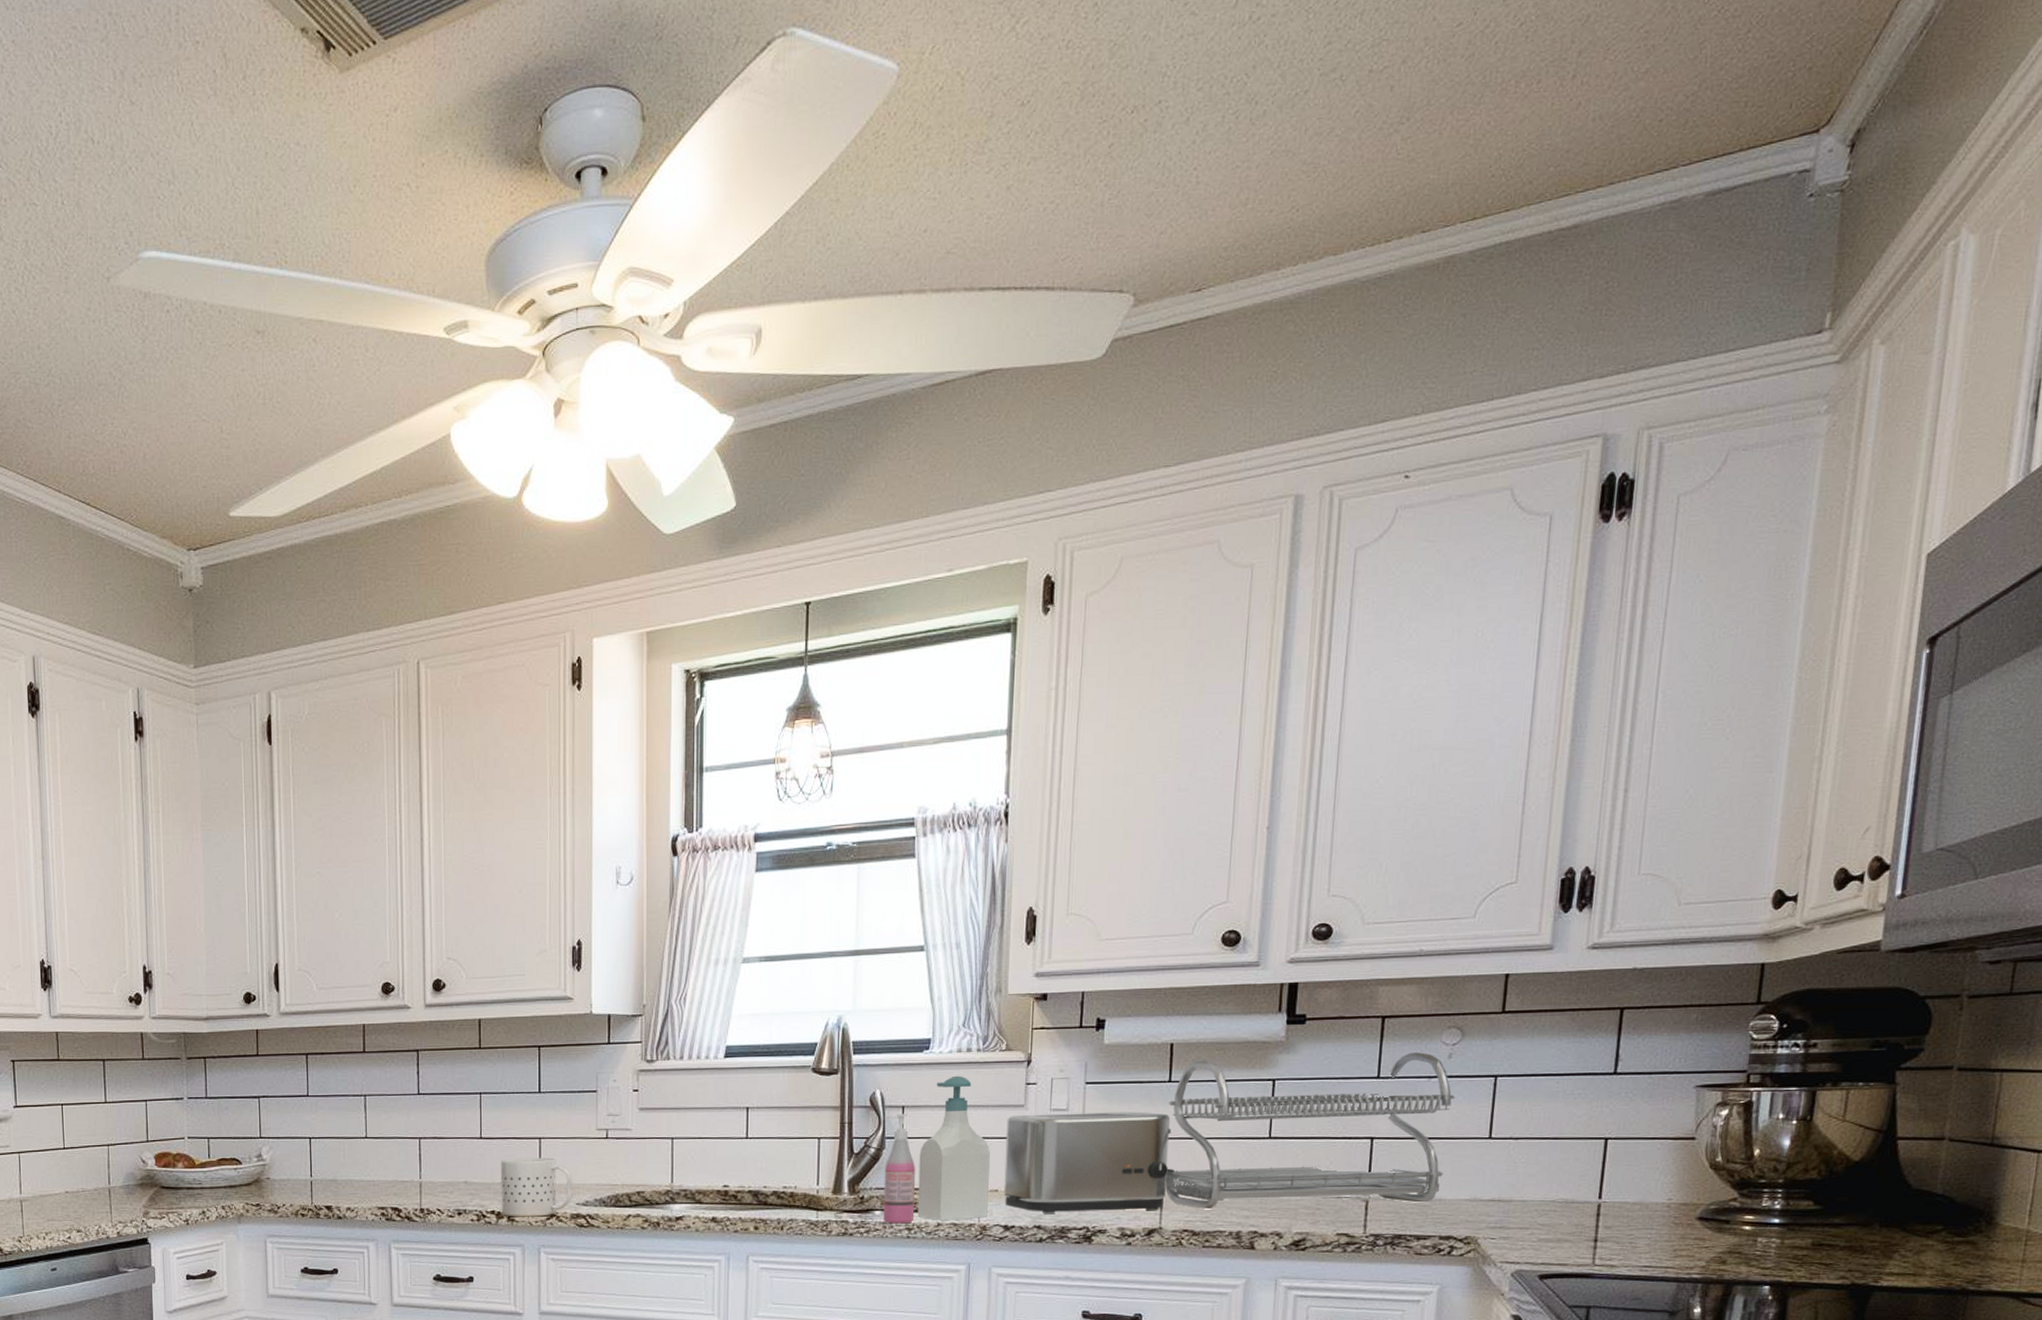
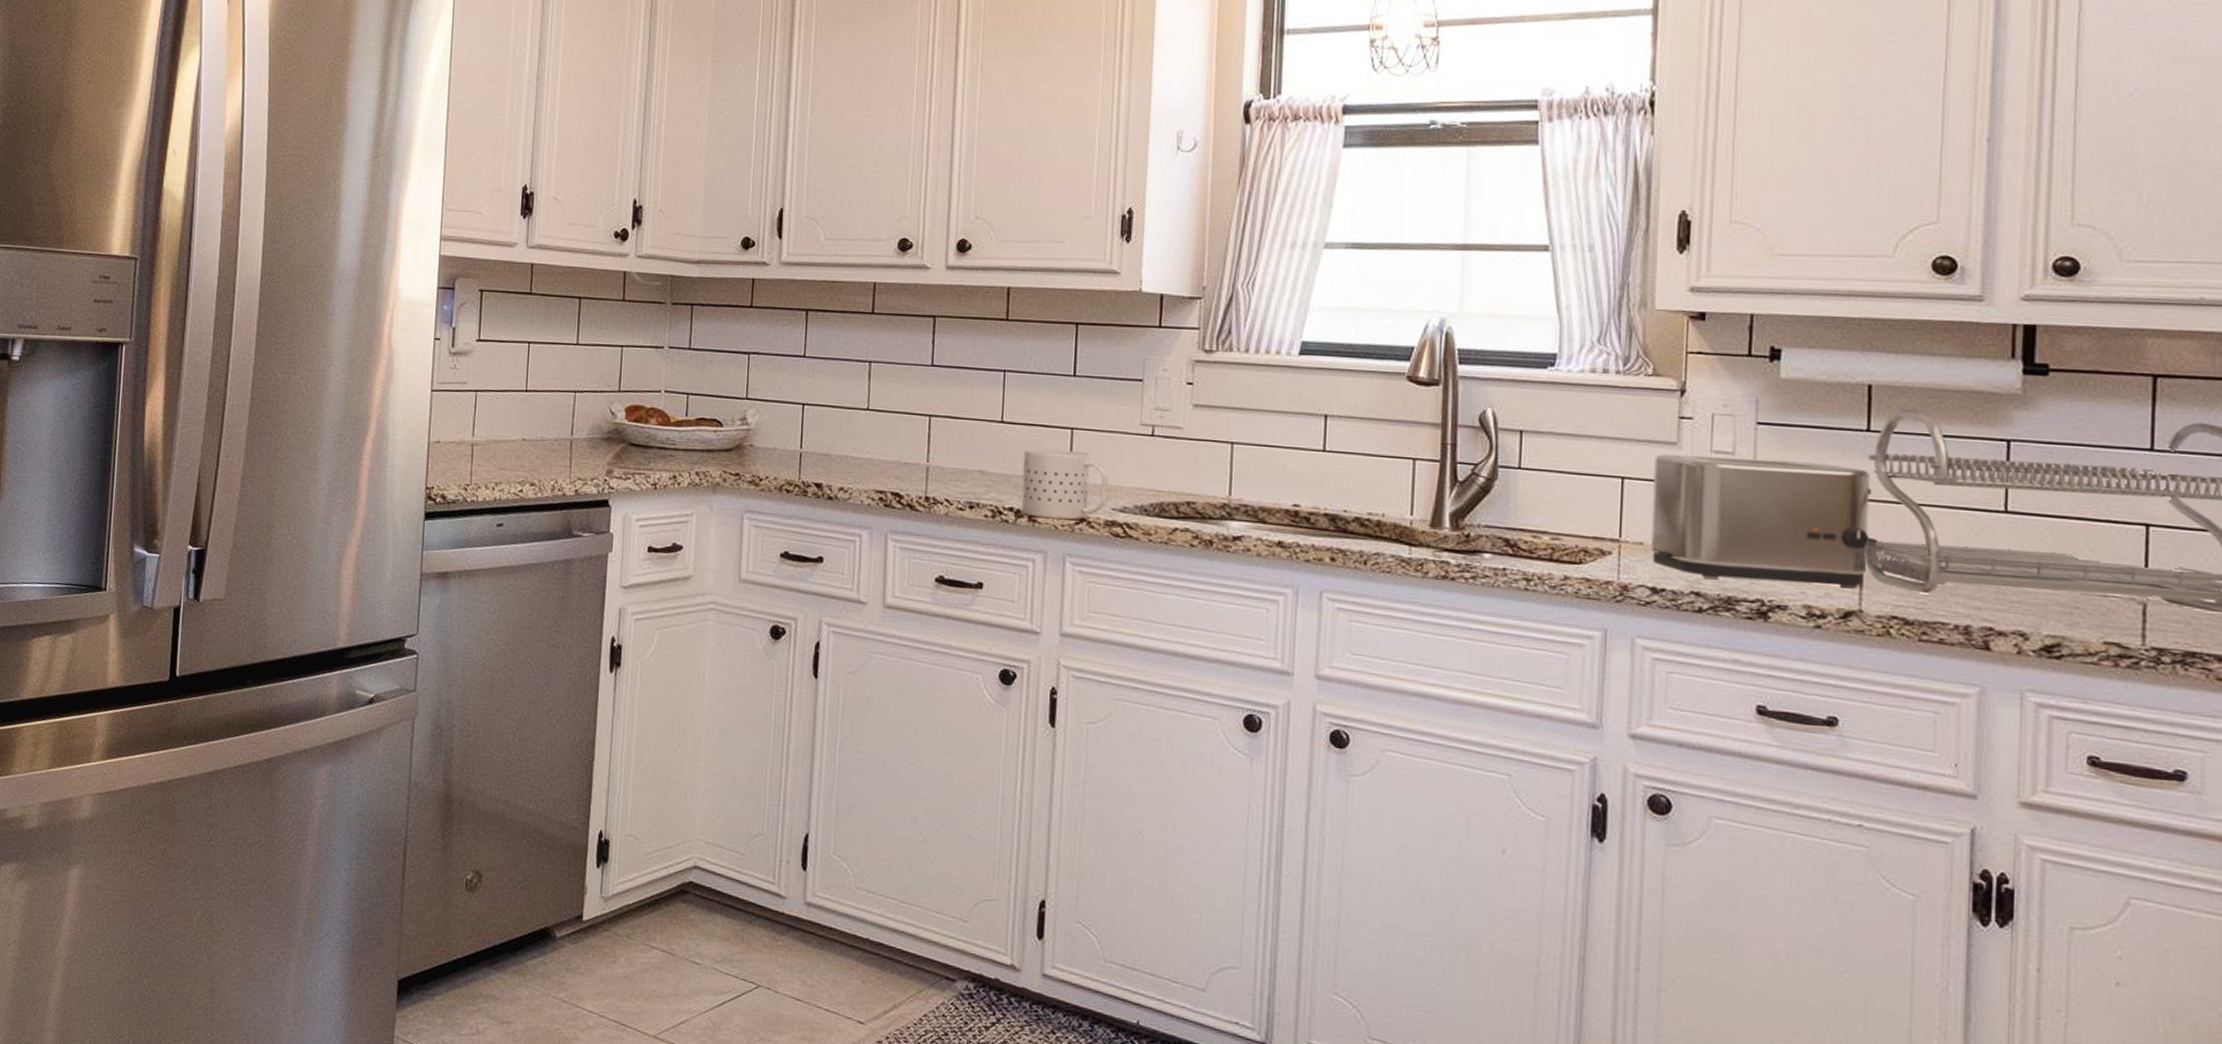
soap dispenser: present [883,1114,915,1224] -> none [1494,439,1536,573]
soap bottle: present [917,1075,990,1221] -> none [1538,400,1633,576]

